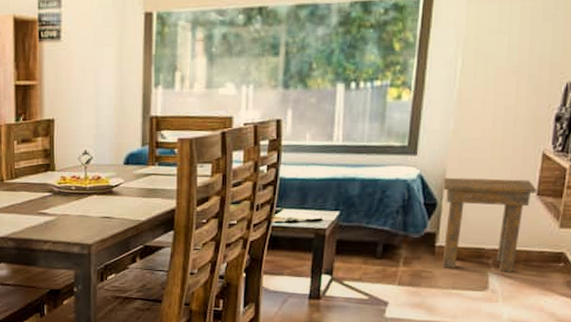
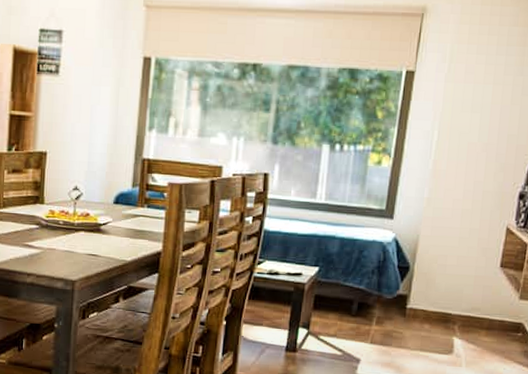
side table: present [443,177,537,273] -> none [412,243,501,339]

